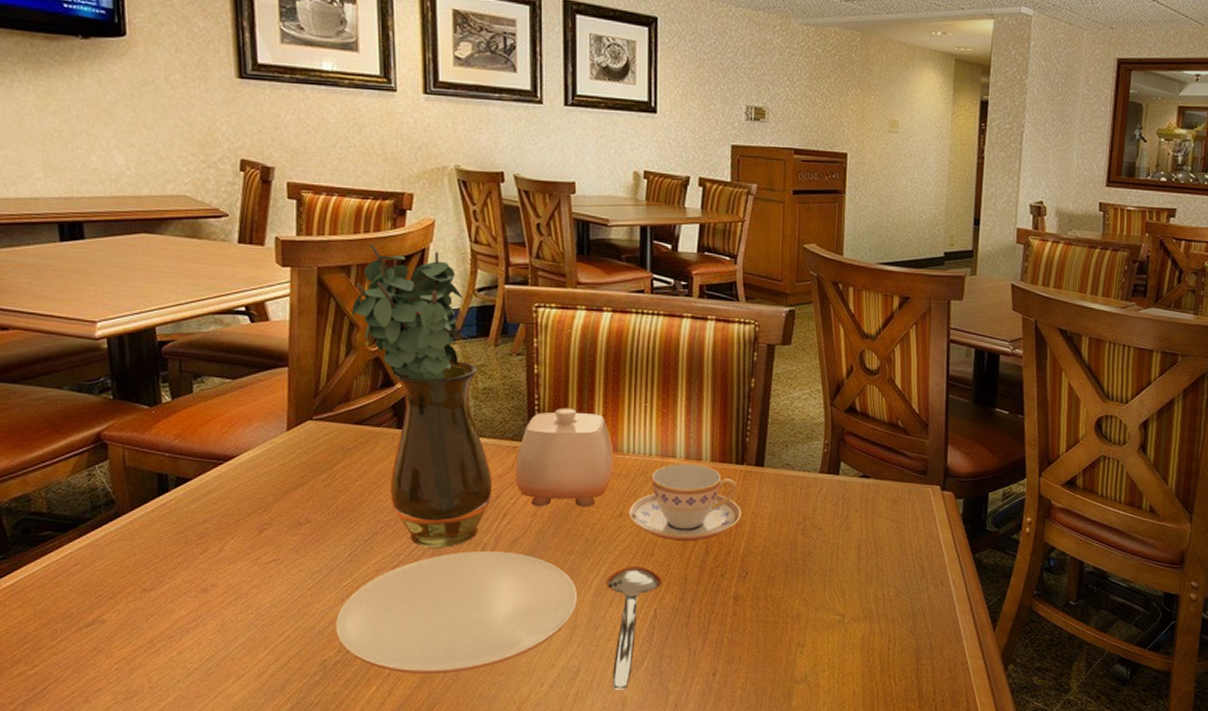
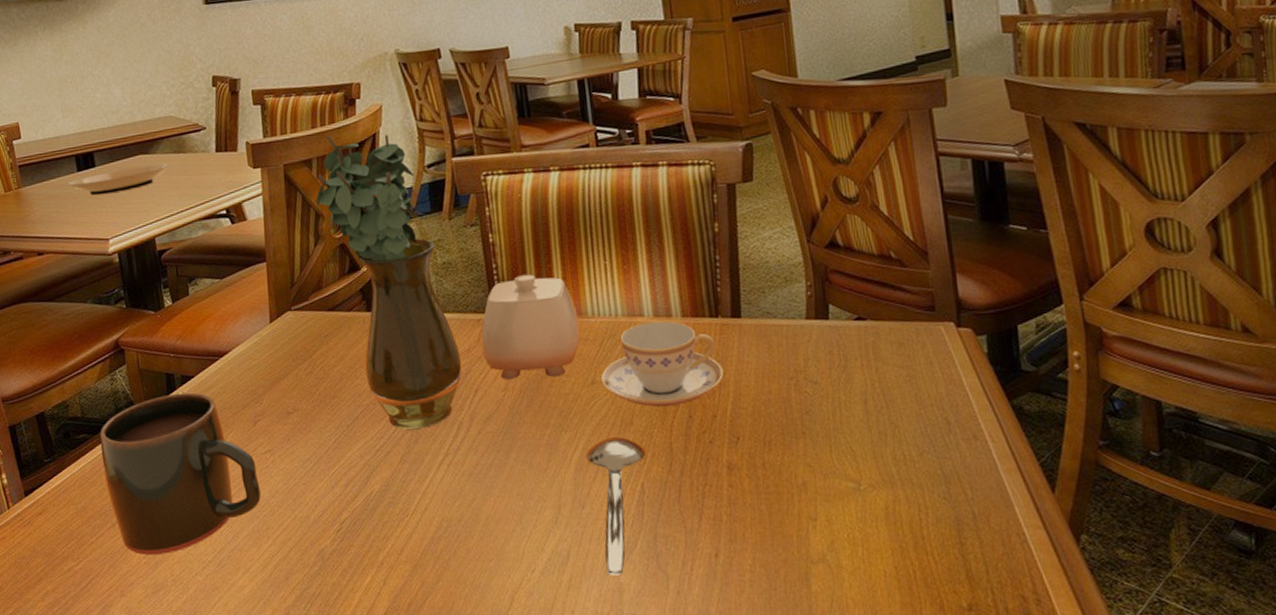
plate: none [46,244,179,272] -> present [67,162,169,196]
mug: none [69,495,261,660] -> present [99,392,261,555]
plate: present [336,551,578,674] -> none [328,429,559,563]

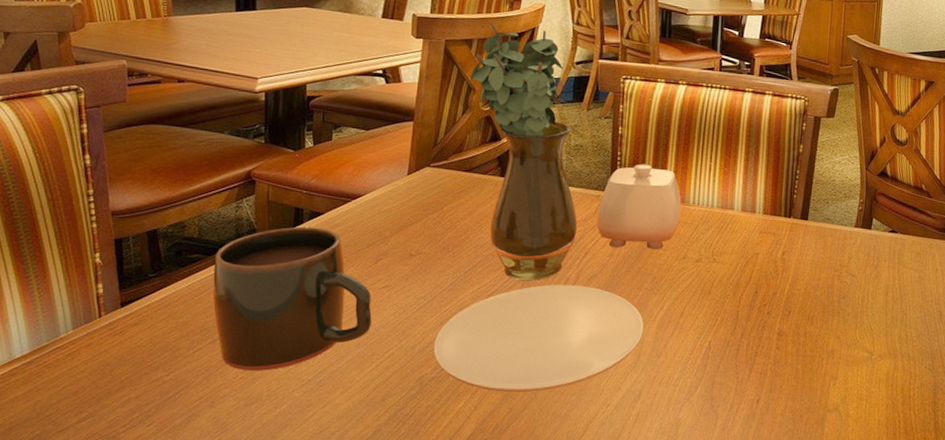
plate: present [67,162,169,196] -> none [223,16,333,38]
plate: none [328,429,559,563] -> present [434,284,644,393]
spoon: present [586,437,647,576] -> none [669,303,717,413]
teacup: present [600,320,724,407] -> none [691,214,788,283]

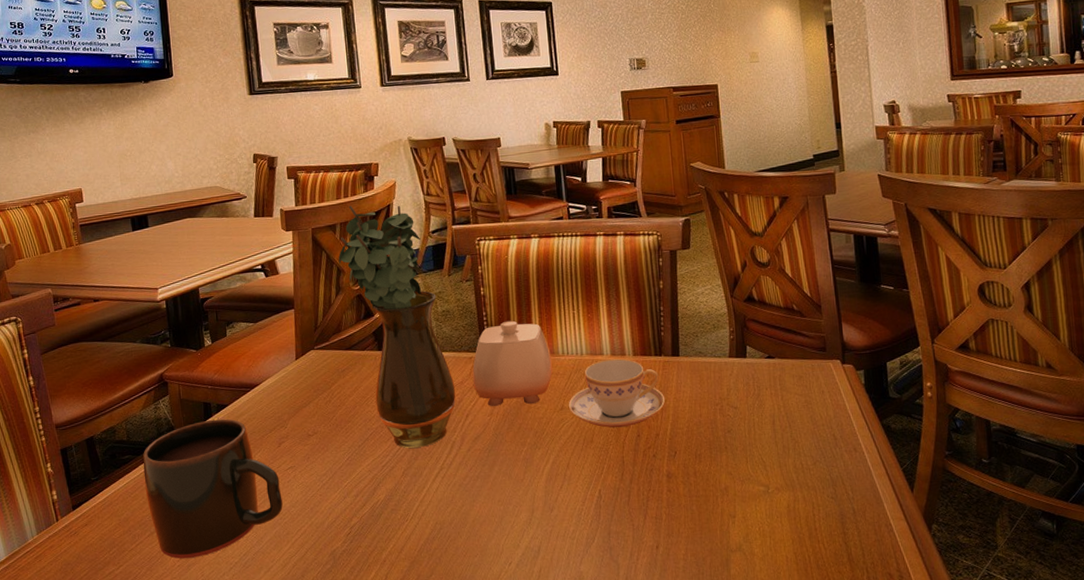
plate: present [434,284,644,393] -> none [340,447,533,559]
teacup: none [691,214,788,283] -> present [568,358,666,428]

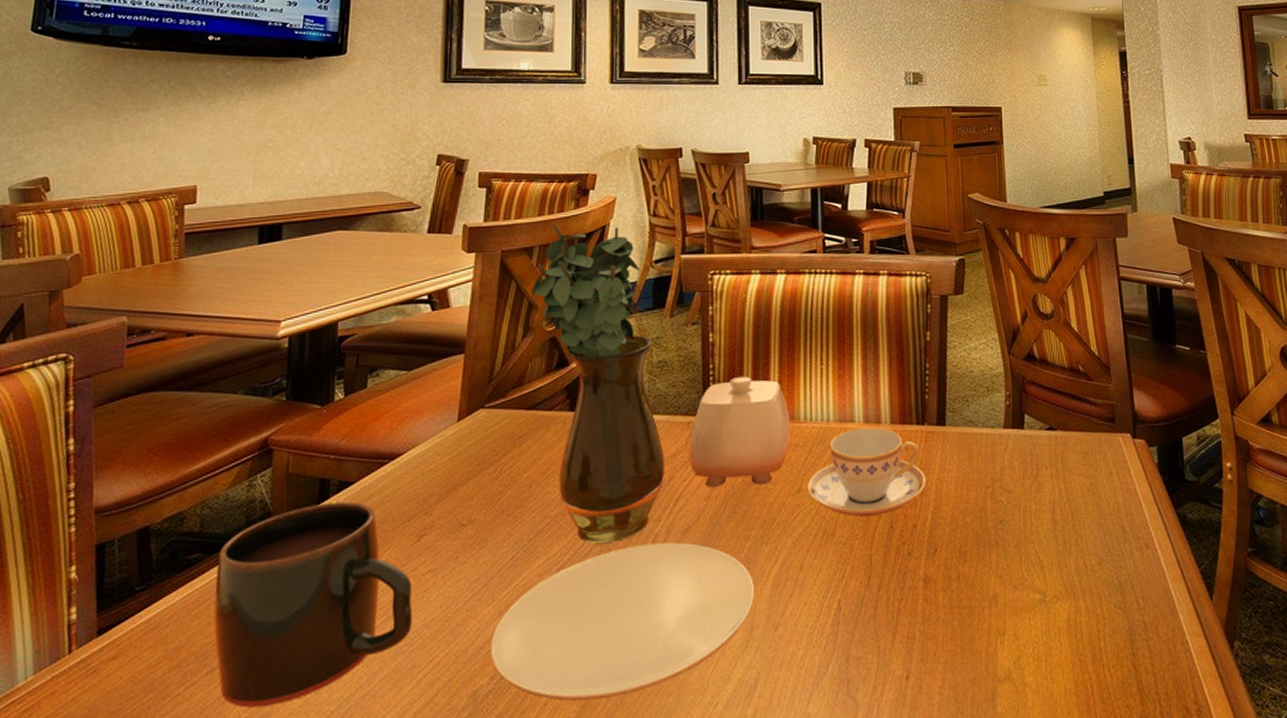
plate: none [340,447,533,559] -> present [491,542,755,702]

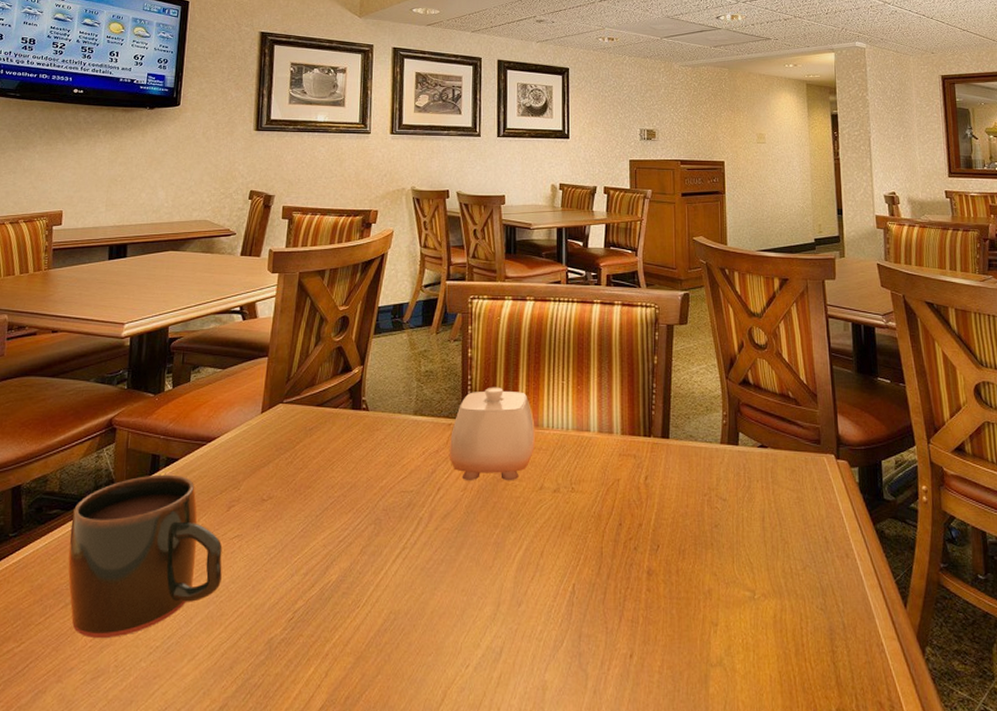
plate: present [491,542,755,702] -> none [284,526,502,654]
vase: present [532,224,666,543] -> none [323,251,430,522]
teacup: present [807,427,927,517] -> none [548,436,652,514]

